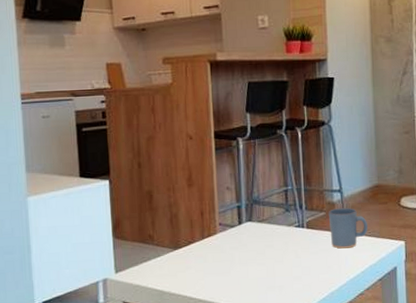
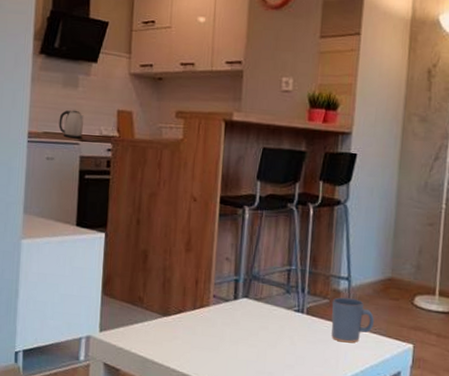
kettle: none [50,68,75,95] -> present [58,110,84,139]

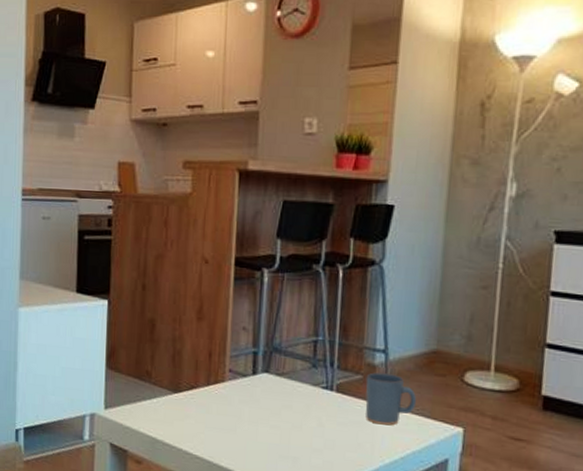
kettle: present [58,110,84,139] -> none [54,163,81,195]

